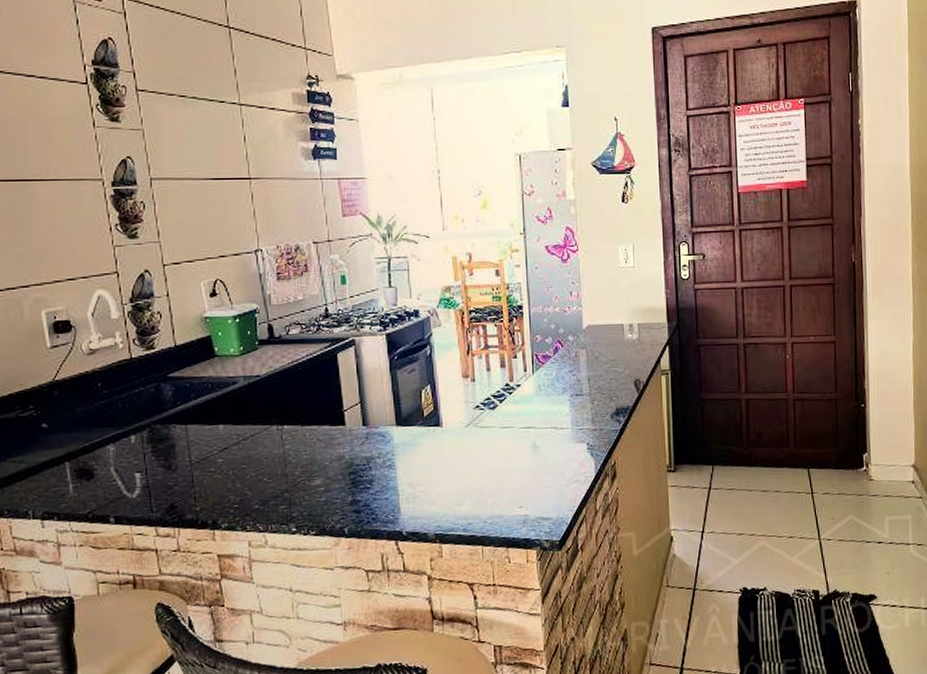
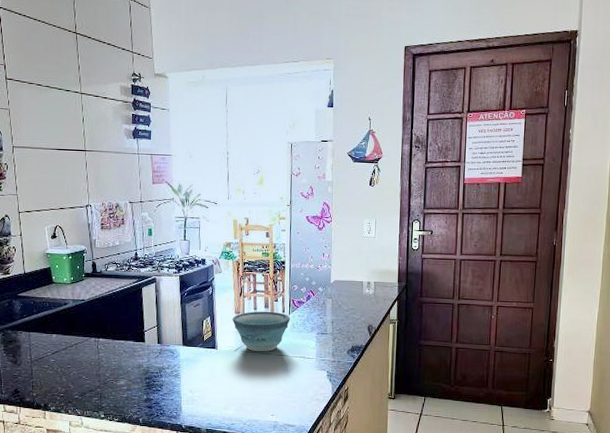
bowl: none [459,371,535,425] -> present [232,311,291,351]

